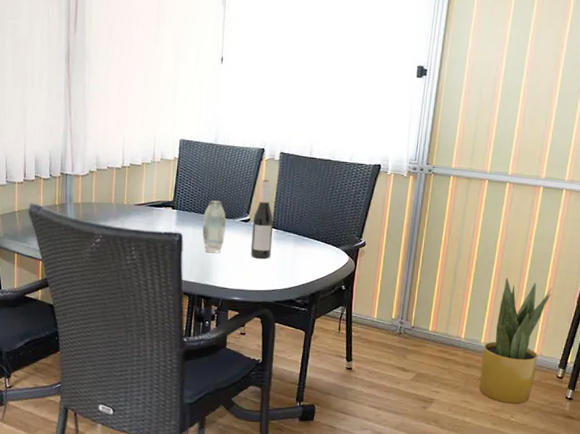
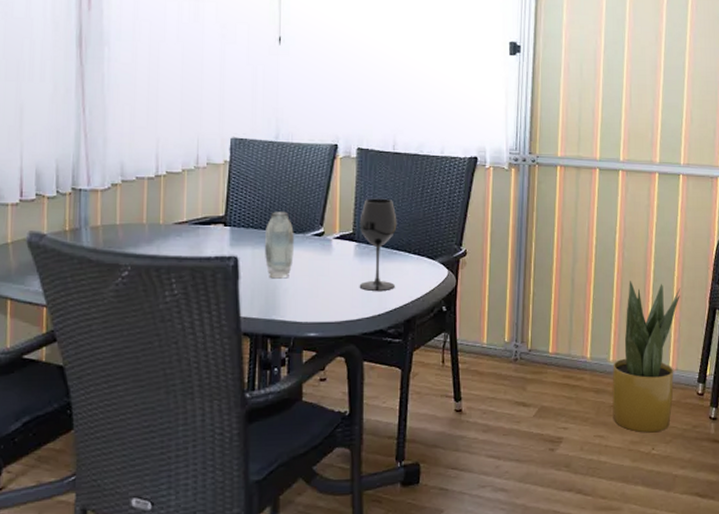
wine bottle: present [250,179,274,259] -> none [327,181,354,281]
wineglass: none [275,194,310,269] -> present [359,198,397,291]

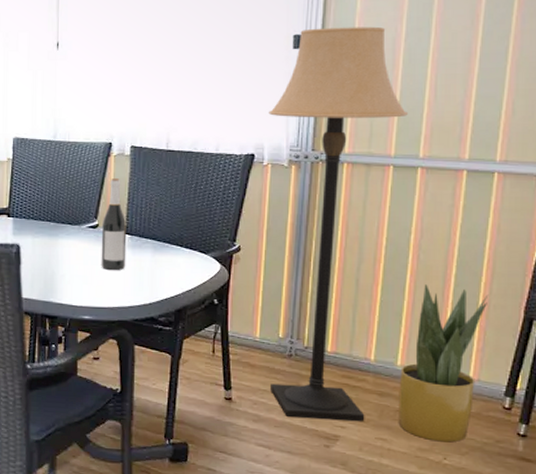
vase: present [264,212,294,279] -> none [43,205,70,266]
wine bottle: none [327,181,354,281] -> present [101,177,127,270]
wineglass: present [359,198,397,291] -> none [131,194,170,281]
lamp: none [489,36,609,423] -> present [268,26,408,421]

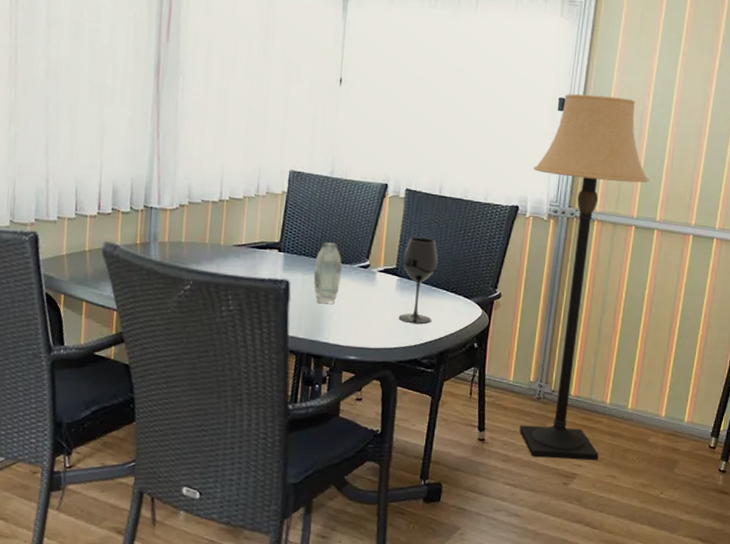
vase: none [43,205,70,266] -> present [313,242,342,305]
wine bottle: present [101,177,127,270] -> none [369,219,398,311]
wineglass: none [131,194,170,281] -> present [398,237,438,324]
planter: present [398,284,487,443] -> none [626,335,703,478]

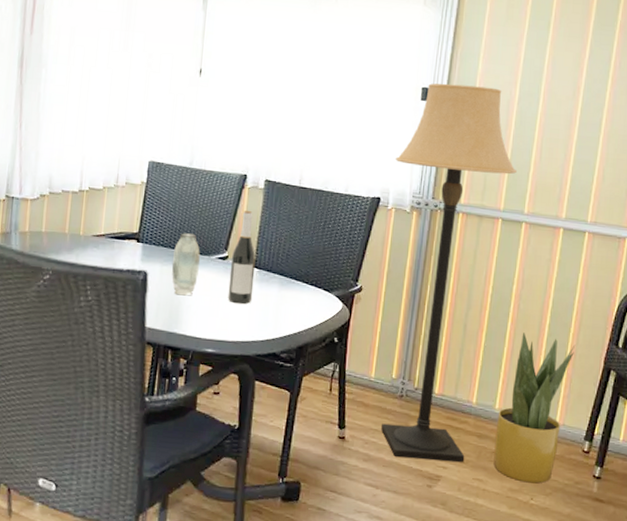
wine bottle: none [369,219,398,311] -> present [228,210,256,304]
wineglass: present [398,237,438,324] -> none [257,228,298,317]
planter: none [626,335,703,478] -> present [493,333,575,484]

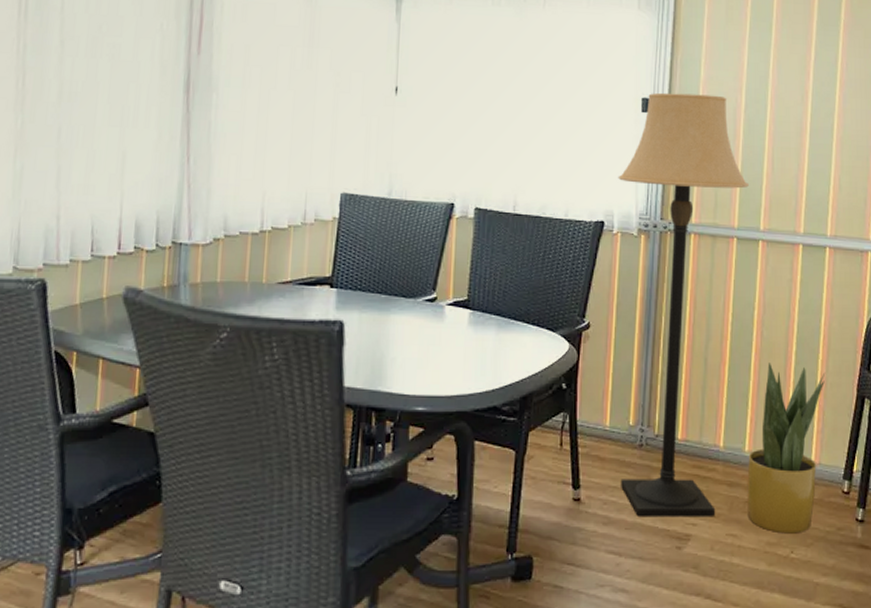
vase: present [171,233,200,296] -> none [372,274,404,347]
wine bottle: present [228,210,256,304] -> none [438,243,469,351]

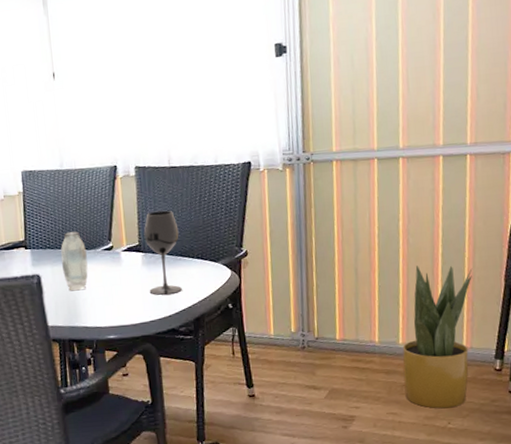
vase: none [372,274,404,347] -> present [60,231,88,291]
wineglass: none [472,262,516,364] -> present [144,210,182,295]
lamp: present [618,92,749,516] -> none [259,28,385,405]

